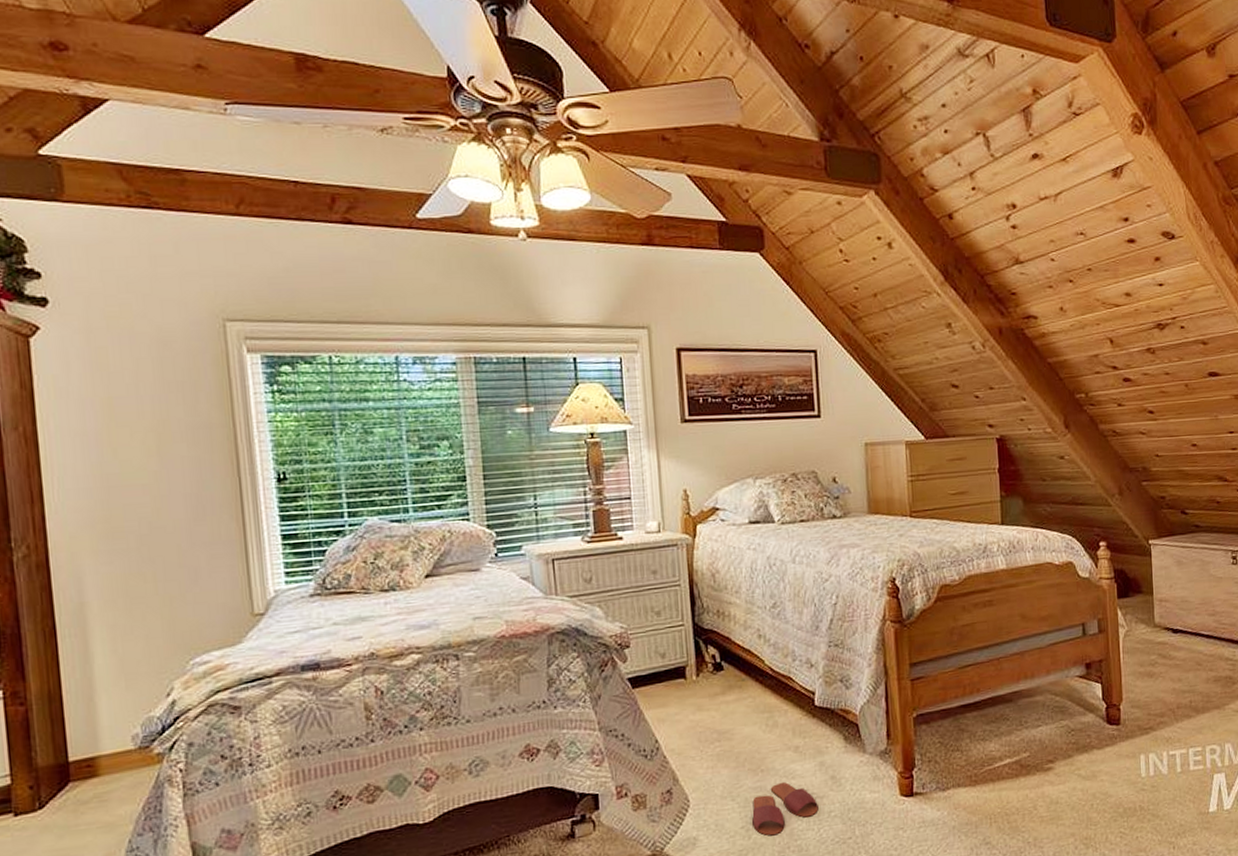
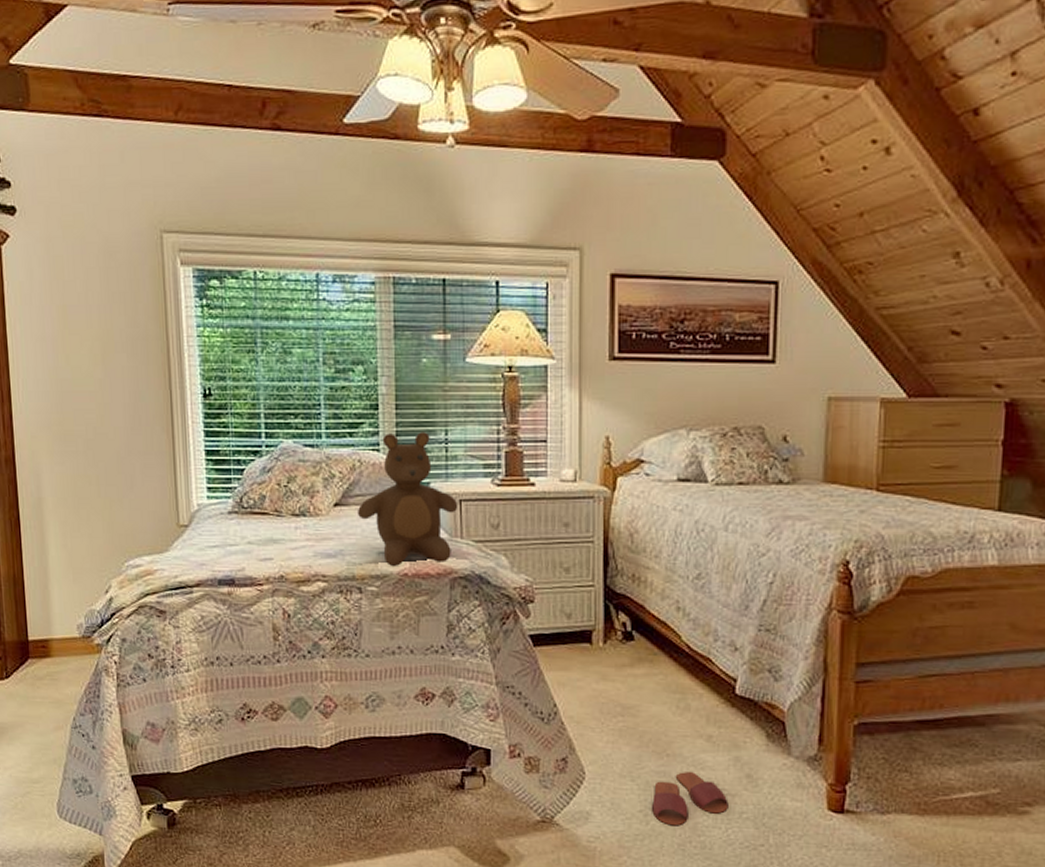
teddy bear: none [449,499,552,631] -> present [357,432,458,567]

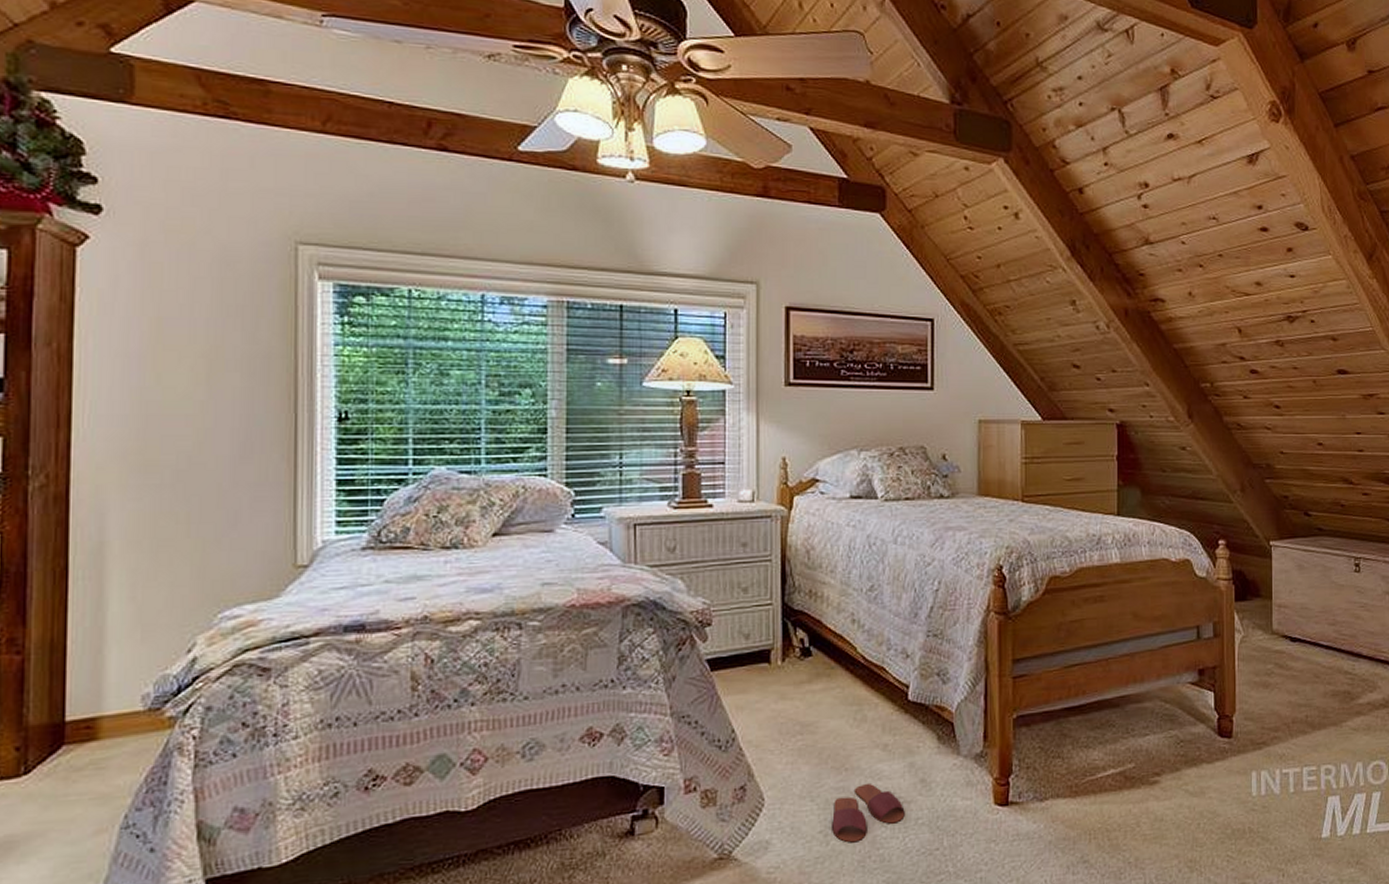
teddy bear: present [357,432,458,567] -> none [519,456,633,599]

